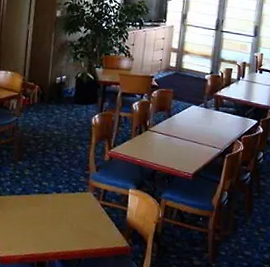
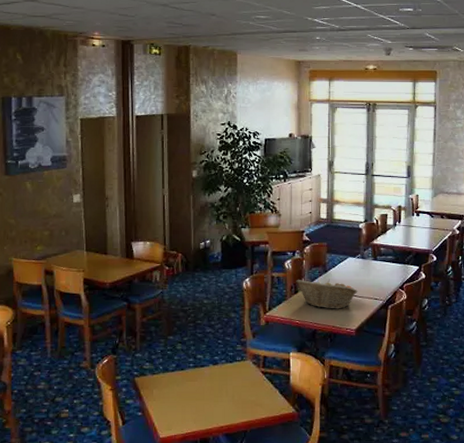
fruit basket: none [141,120,198,153] -> present [296,279,358,309]

